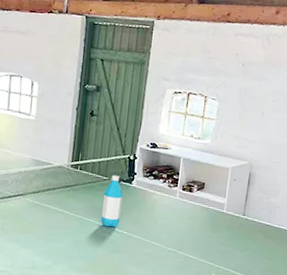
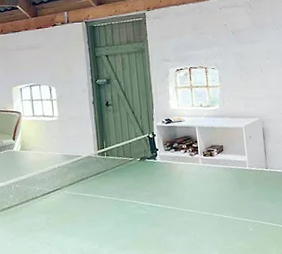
water bottle: present [100,175,123,228] -> none [132,154,153,204]

